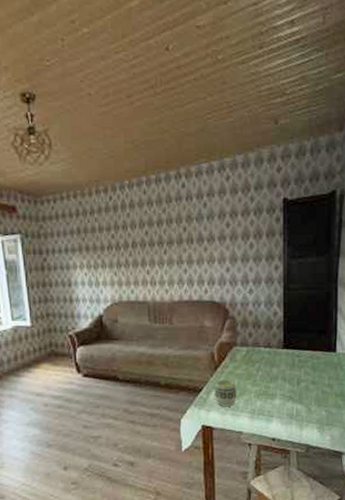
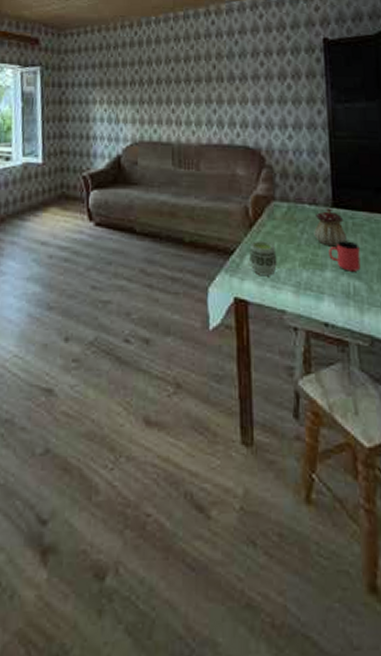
teapot: none [267,349,293,380] -> present [314,208,346,247]
cup: none [278,375,303,398] -> present [329,241,361,272]

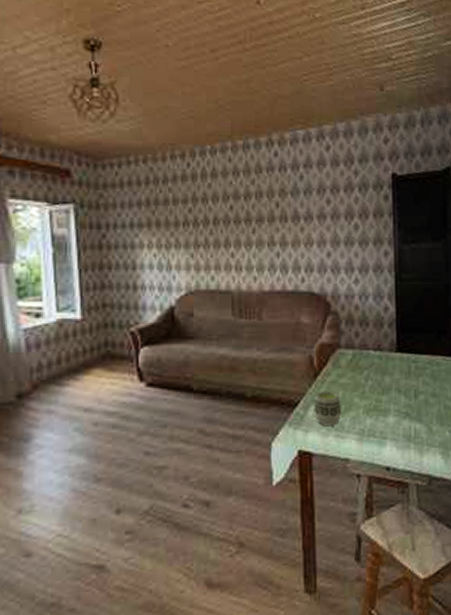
teapot: present [314,208,346,247] -> none [378,353,409,392]
cup: present [329,241,361,272] -> none [392,385,422,415]

